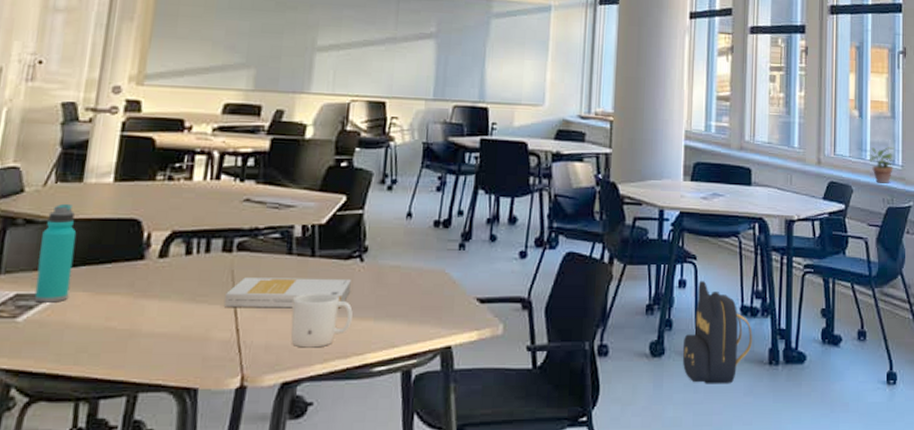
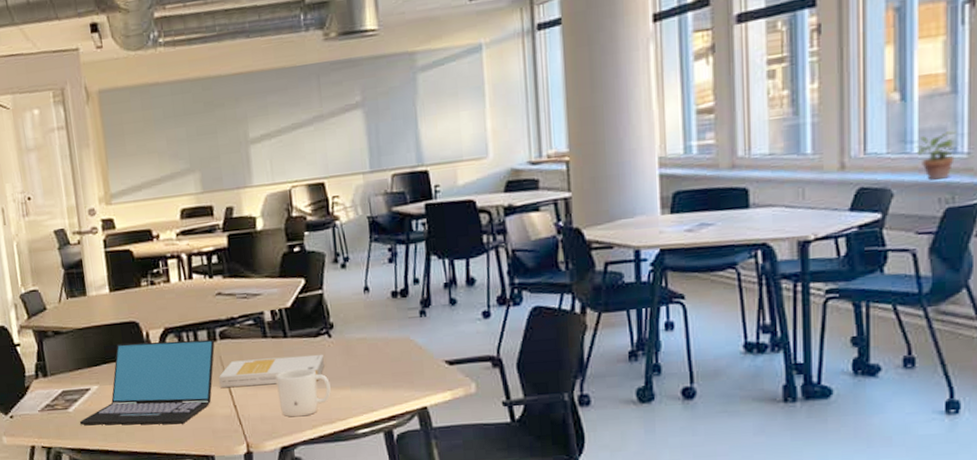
laptop: none [27,243,230,347] -> present [79,339,215,426]
water bottle: present [34,203,77,303] -> none [68,314,100,396]
backpack: present [682,281,752,384] -> none [675,321,761,427]

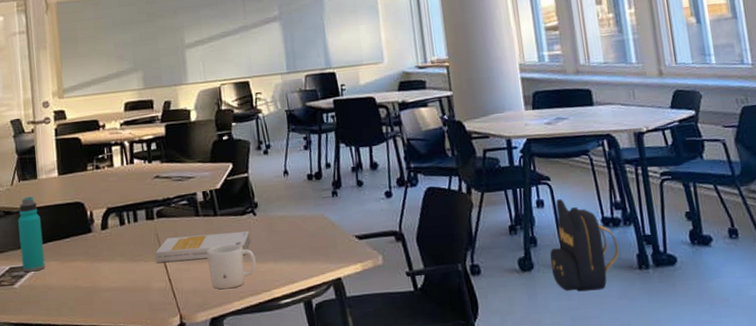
water bottle: none [68,314,100,396] -> present [18,196,45,273]
laptop: present [79,339,215,426] -> none [24,217,153,301]
backpack: none [675,321,761,427] -> present [550,199,619,292]
potted plant: present [915,131,957,180] -> none [712,47,743,85]

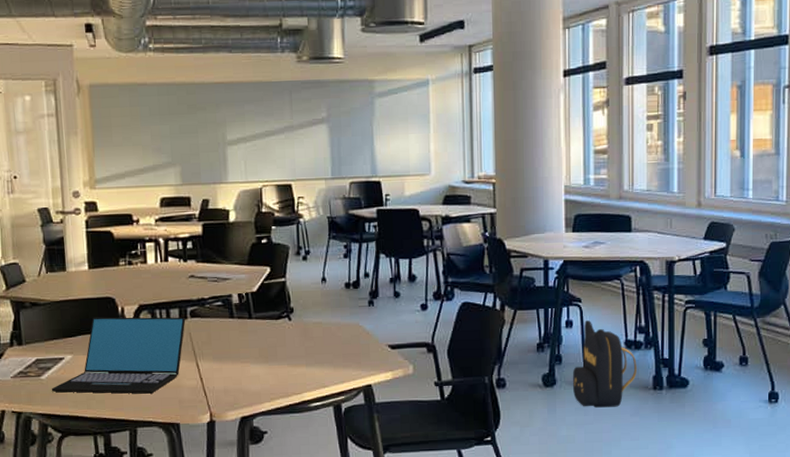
water bottle: present [18,196,45,273] -> none [45,288,74,365]
laptop: none [24,217,153,301] -> present [51,317,186,394]
book: present [155,230,250,263] -> none [188,334,284,361]
mug: present [207,244,256,290] -> none [240,347,289,390]

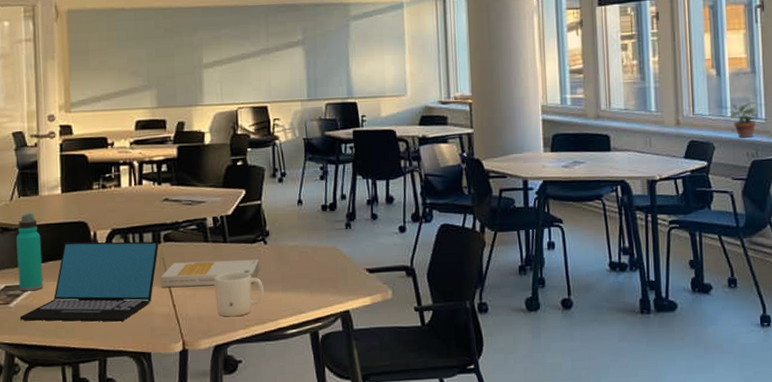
water bottle: none [45,288,74,365] -> present [16,213,44,292]
book: none [188,334,284,361] -> present [161,259,259,287]
mug: none [240,347,289,390] -> present [214,271,264,317]
backpack: present [572,320,637,408] -> none [557,242,623,333]
potted plant: none [750,183,779,221] -> present [728,102,757,139]

